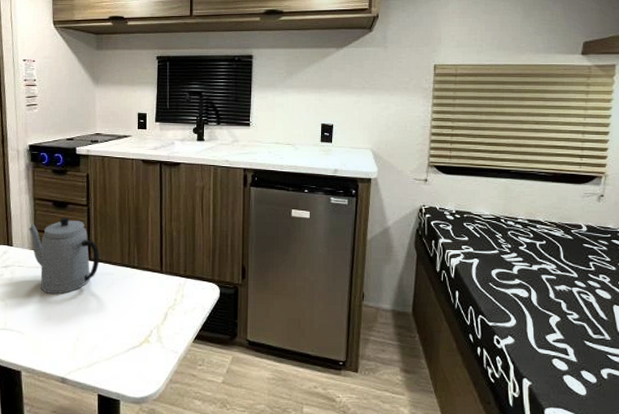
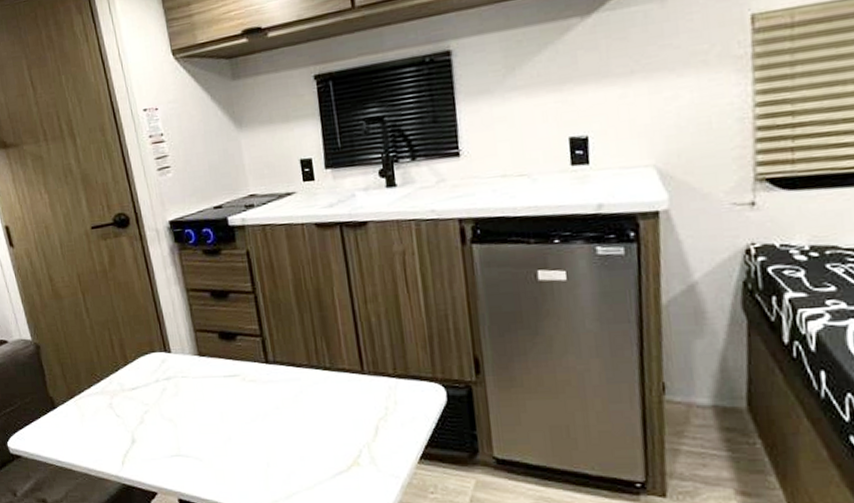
teapot: present [28,217,99,295] -> none [186,310,280,410]

